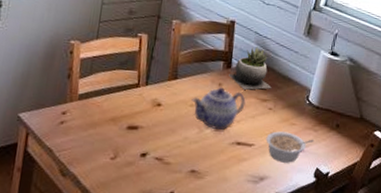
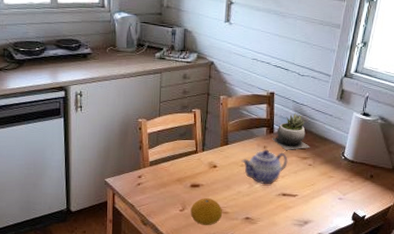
fruit: none [123,144,164,180] -> present [190,198,223,226]
legume: present [266,131,315,163] -> none [308,183,351,209]

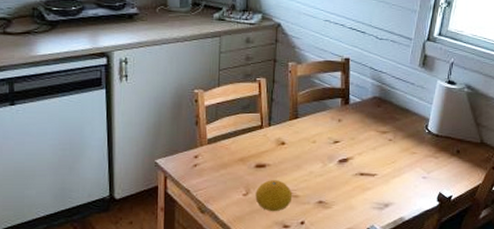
teapot: present [241,148,288,184] -> none [313,122,366,162]
succulent plant: present [272,112,310,150] -> none [347,81,390,124]

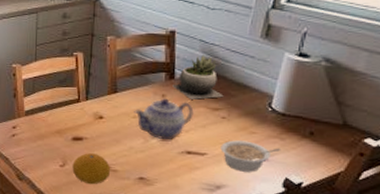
teapot: none [313,122,366,162] -> present [134,97,194,139]
succulent plant: none [347,81,390,124] -> present [172,54,224,100]
legume: none [388,160,436,189] -> present [220,140,281,172]

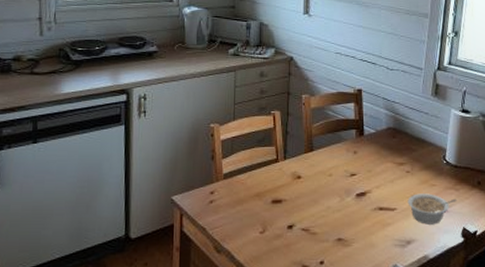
fruit: present [72,153,111,185] -> none [272,216,311,251]
teapot: present [134,97,194,139] -> none [329,154,382,196]
succulent plant: present [172,54,224,100] -> none [362,111,406,155]

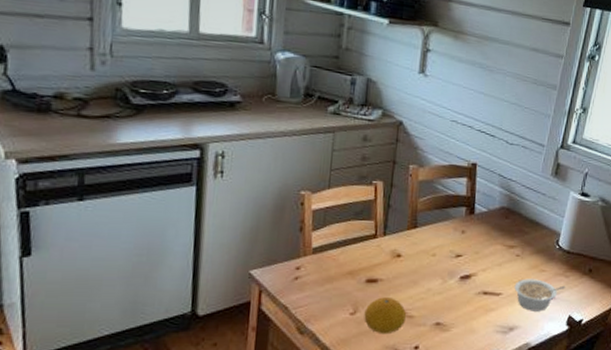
fruit: none [272,216,311,251] -> present [364,297,407,335]

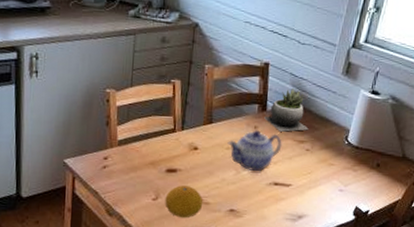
teapot: none [433,233,491,279] -> present [227,129,282,171]
succulent plant: none [472,189,519,236] -> present [264,87,309,132]
legume: present [514,279,566,311] -> none [303,171,354,202]

